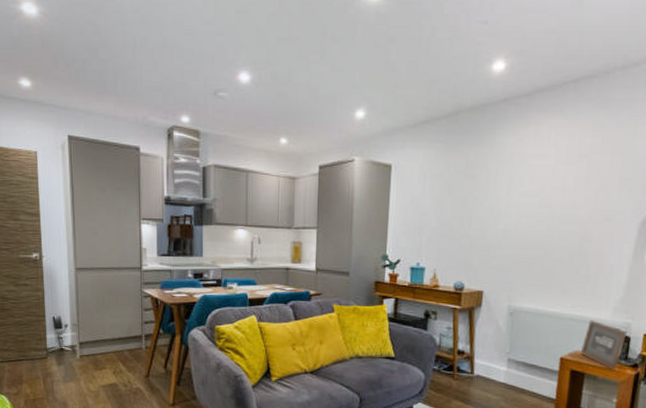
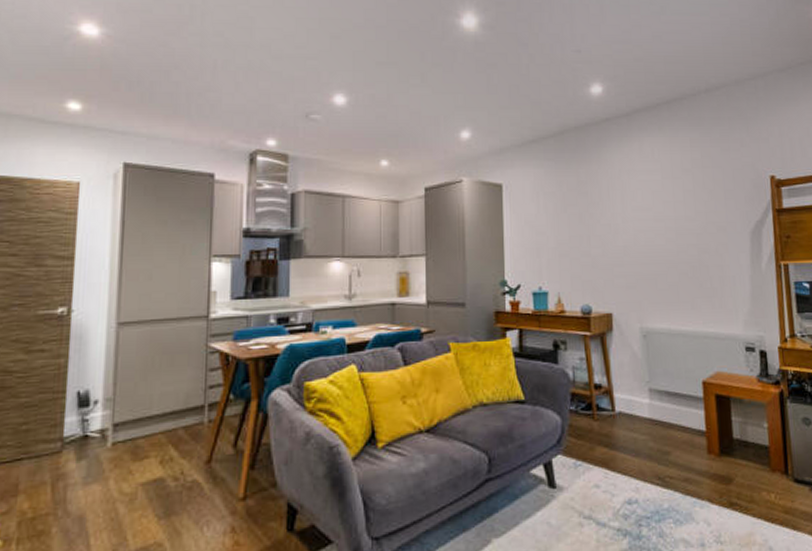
picture frame: present [580,320,627,370] -> none [721,336,762,390]

